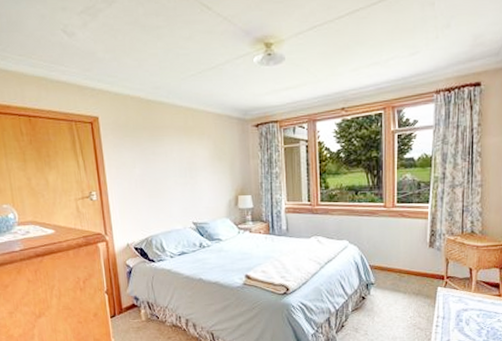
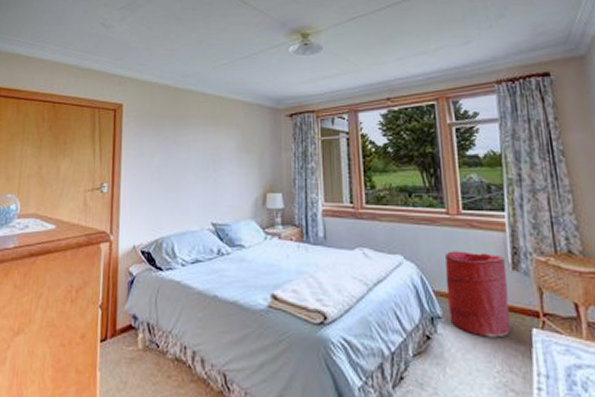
laundry hamper: none [379,235,425,295] -> present [445,251,511,338]

